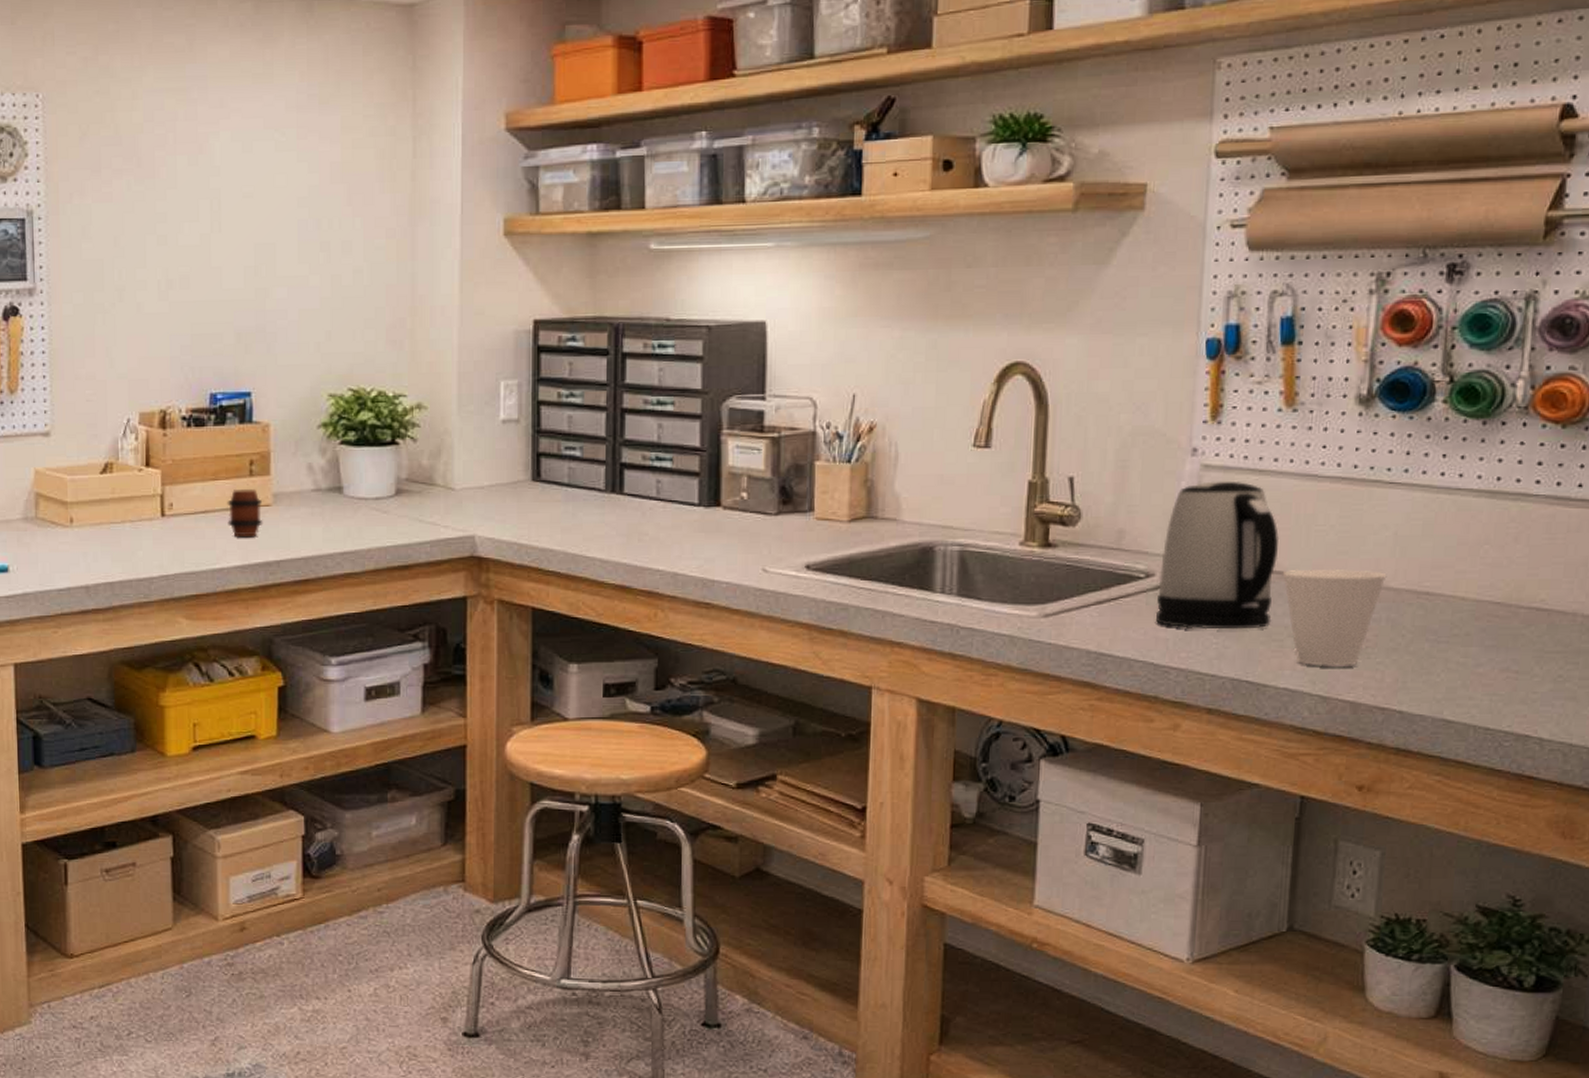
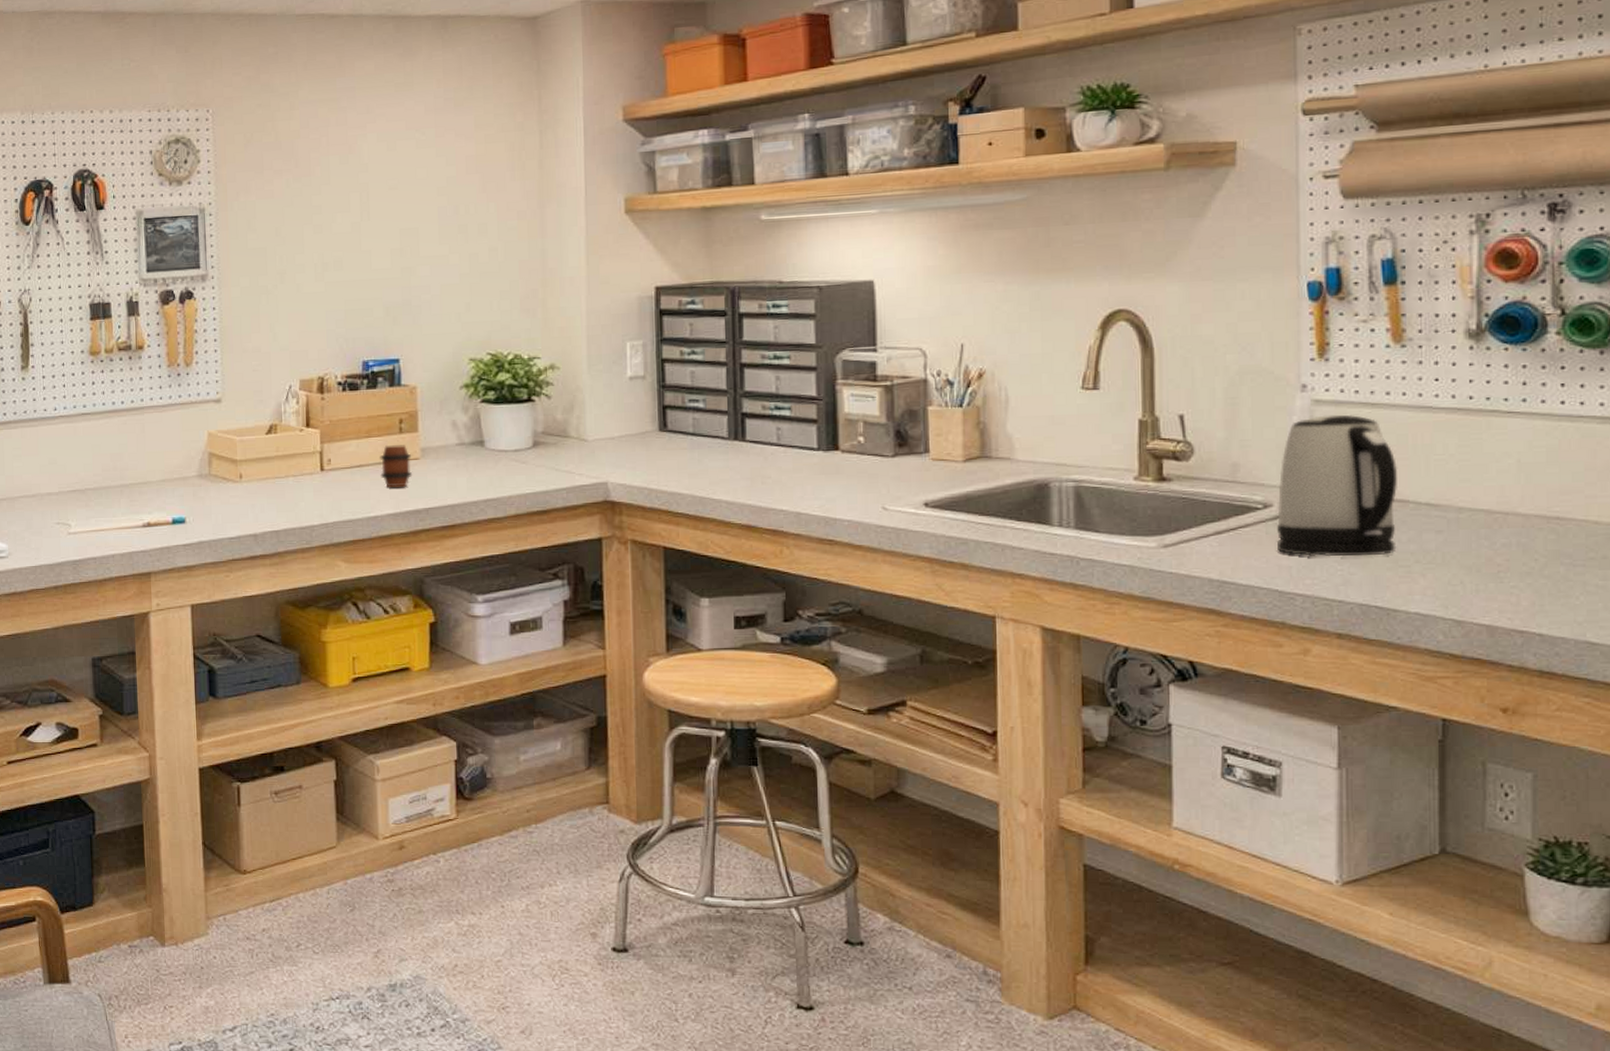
cup: present [1282,568,1387,666] -> none [1403,496,1514,591]

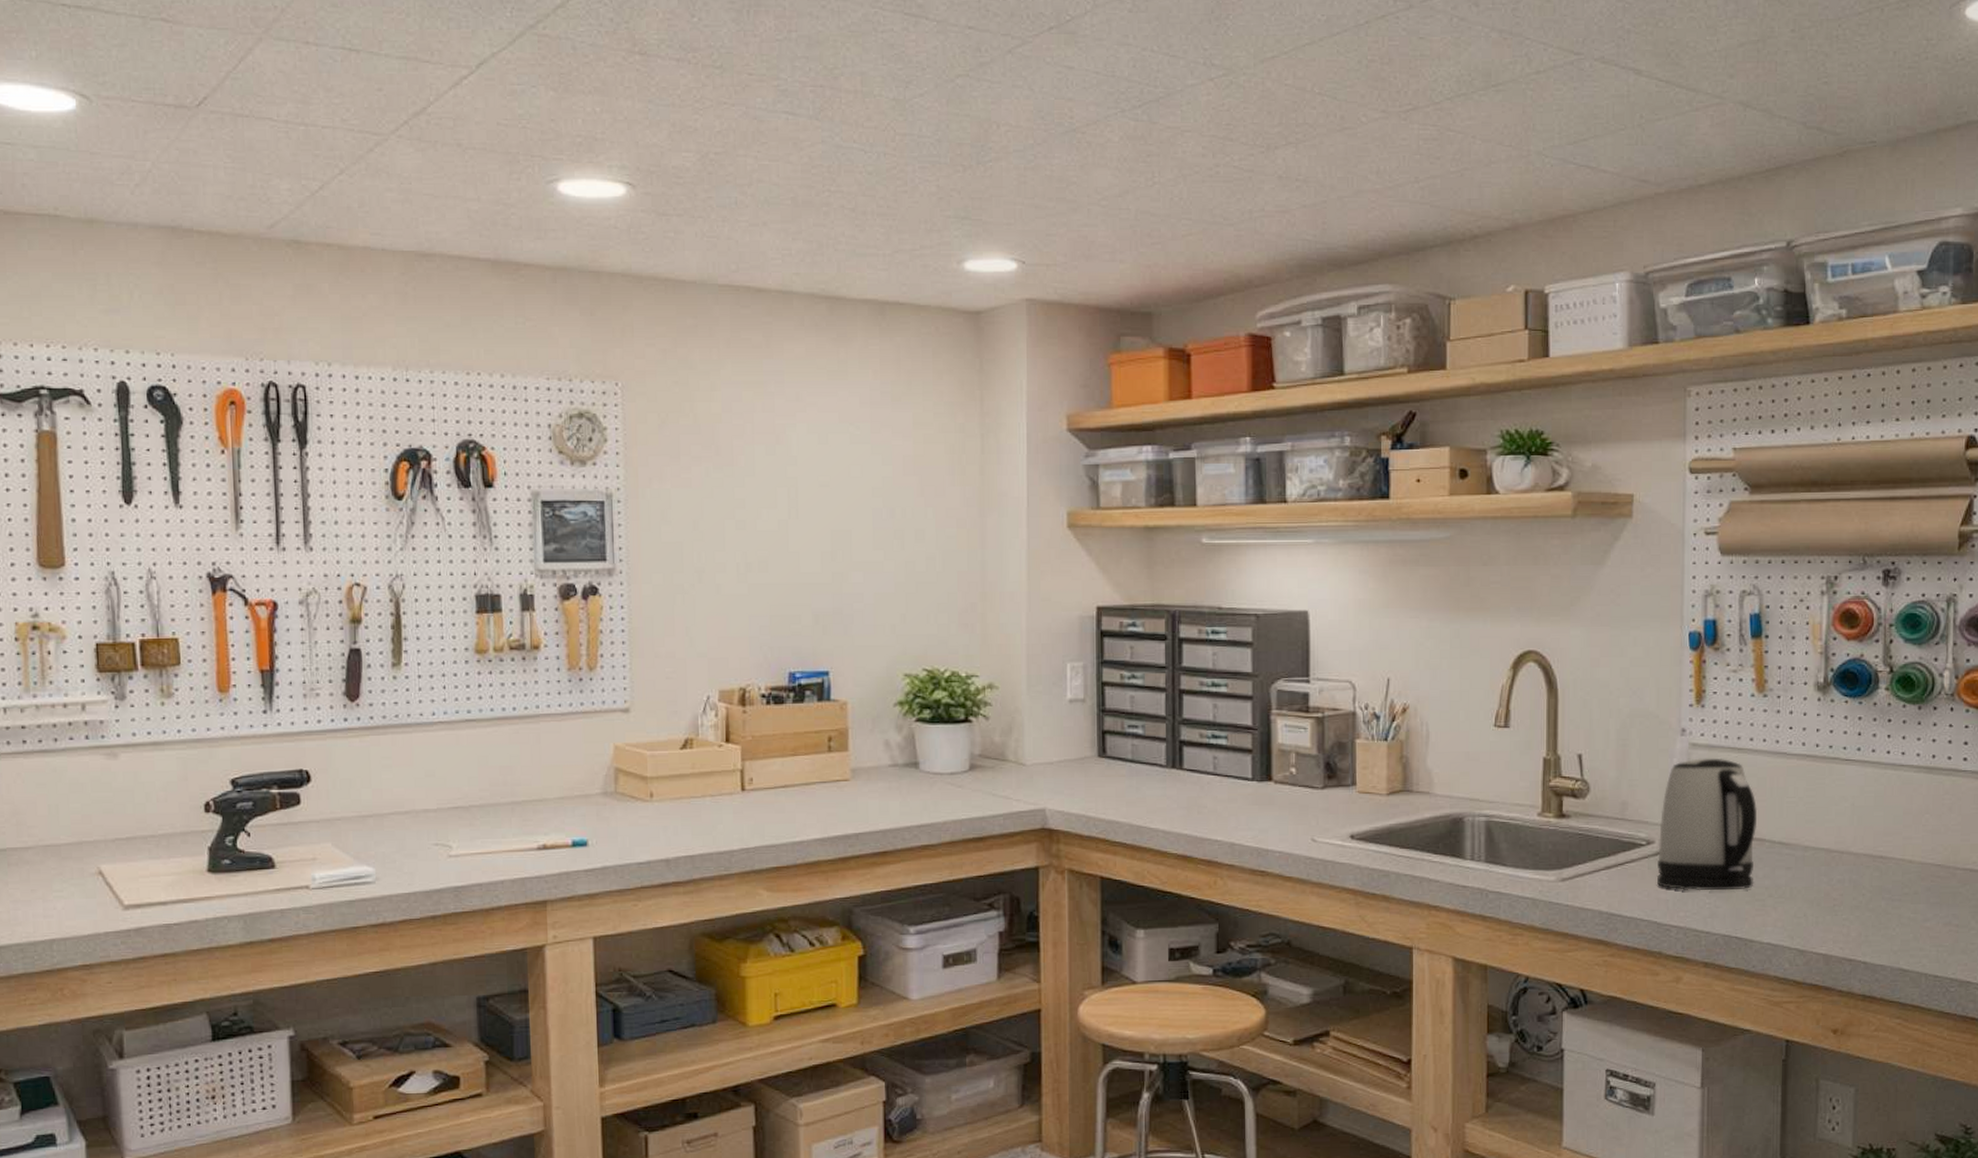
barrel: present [380,445,413,488] -> none [806,765,842,810]

